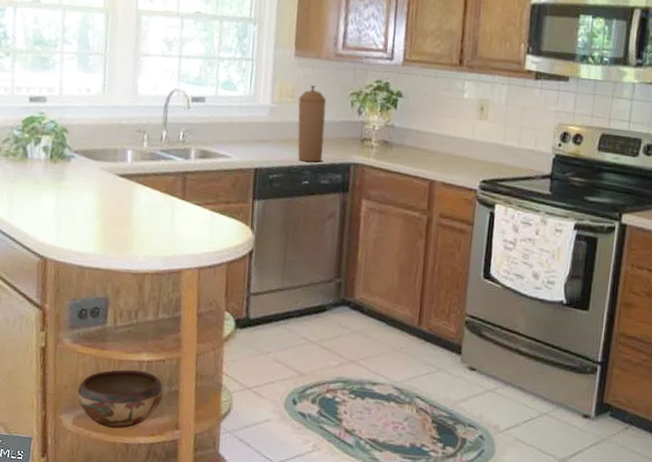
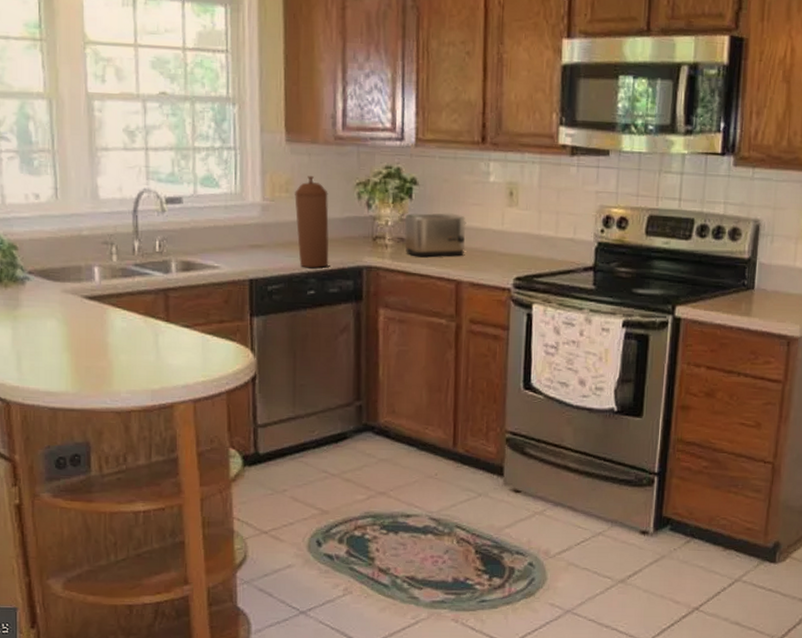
decorative bowl: present [77,369,164,429] -> none [64,522,167,589]
toaster: none [388,121,442,159] -> present [404,213,466,257]

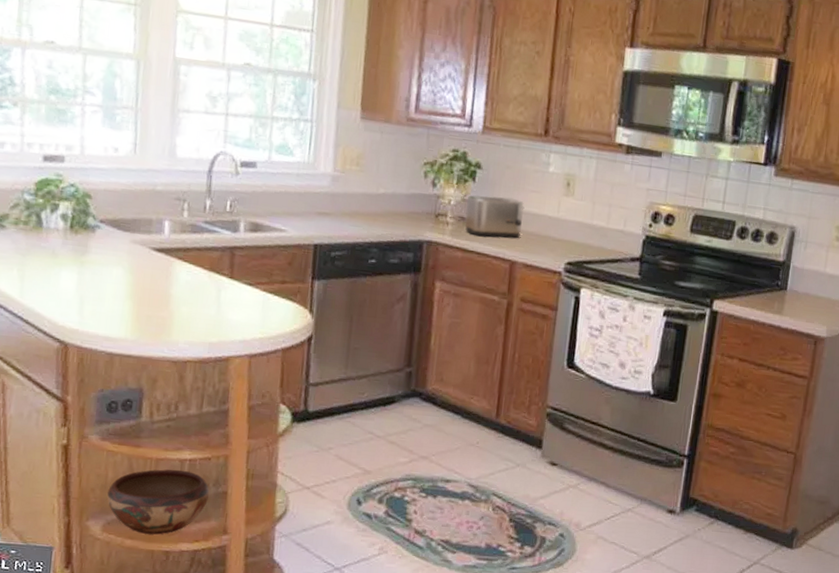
decorative bowl: none [64,522,167,589] -> present [106,469,210,535]
canister: present [294,176,329,268] -> none [363,152,397,239]

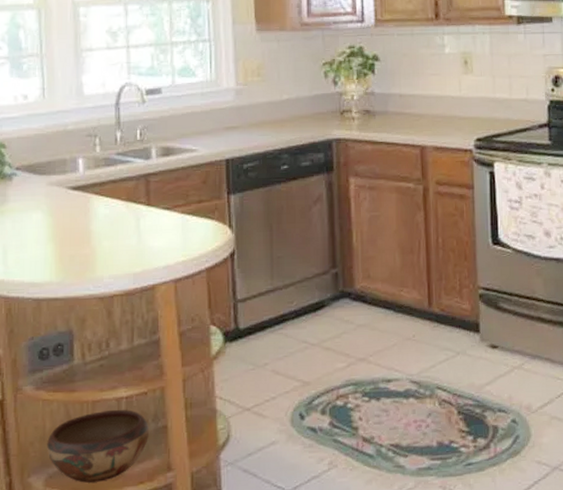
toaster: present [465,195,525,238] -> none [369,84,427,127]

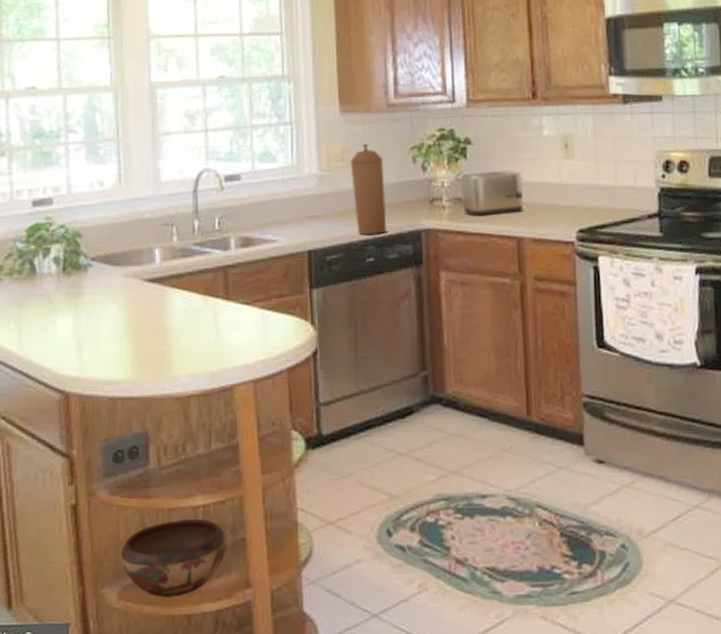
canister: none [266,60,300,145] -> present [350,144,387,236]
toaster: none [369,84,427,127] -> present [461,170,524,216]

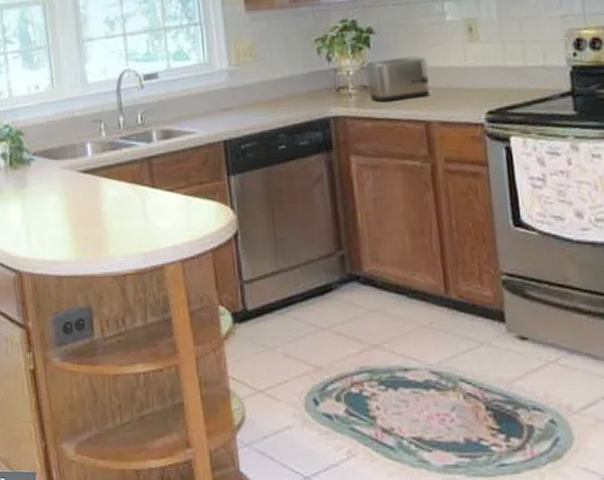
decorative bowl: present [120,518,228,597] -> none [74,384,168,453]
canister: present [350,144,387,236] -> none [258,38,297,125]

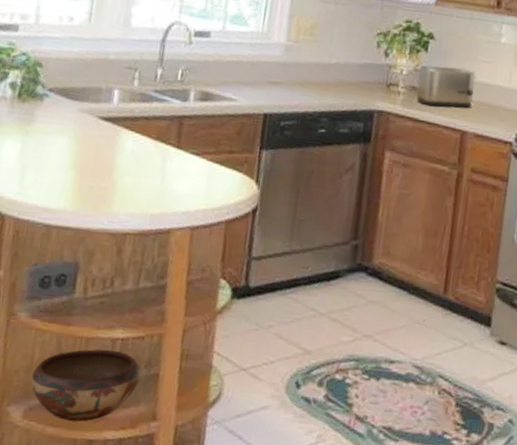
decorative bowl: none [74,384,168,453] -> present [31,349,141,422]

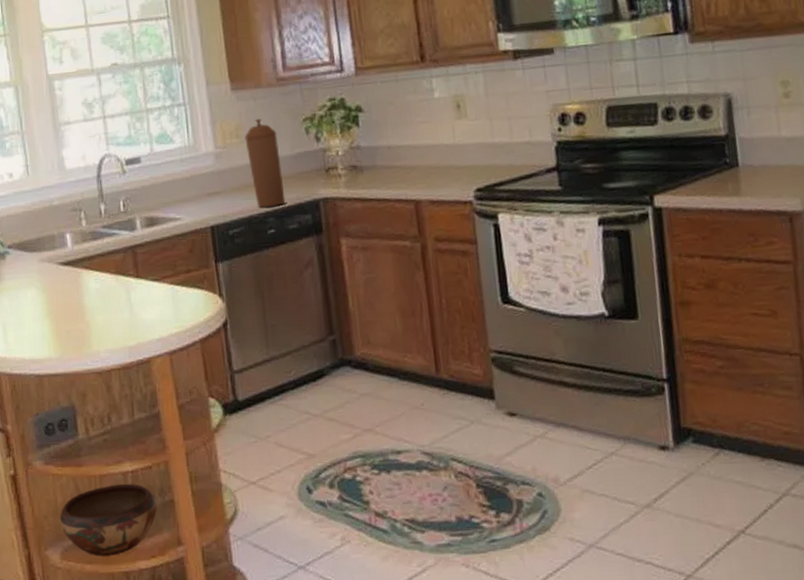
canister: none [314,23,350,108] -> present [245,119,286,208]
toaster: present [416,65,476,108] -> none [355,134,419,182]

